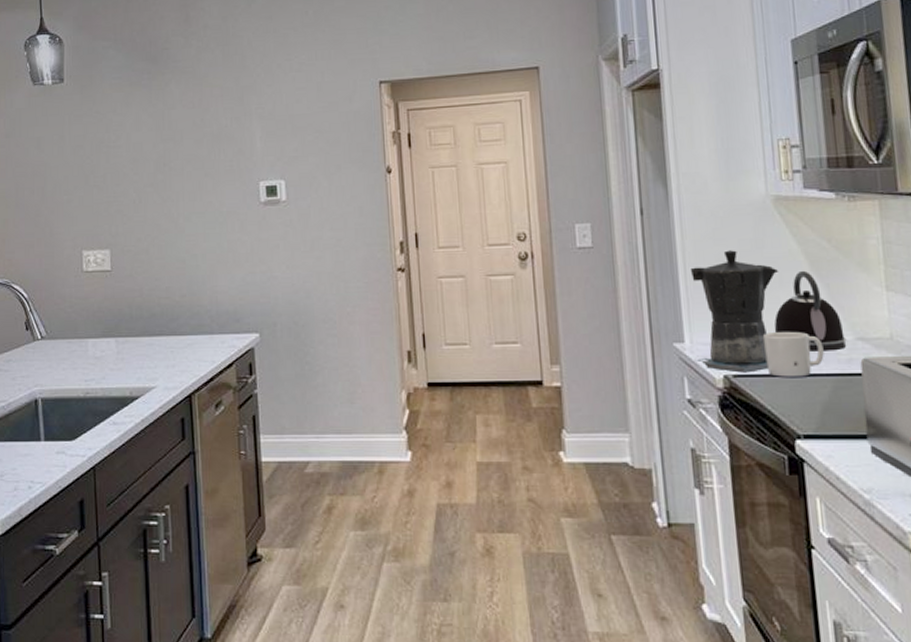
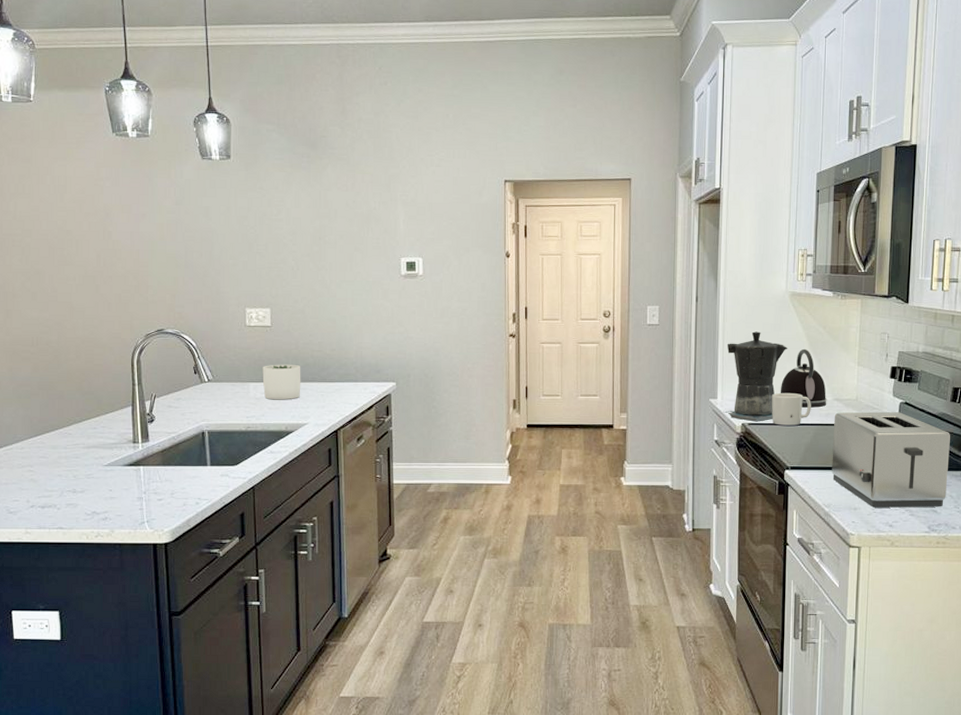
planter: none [102,315,147,359] -> present [262,364,301,400]

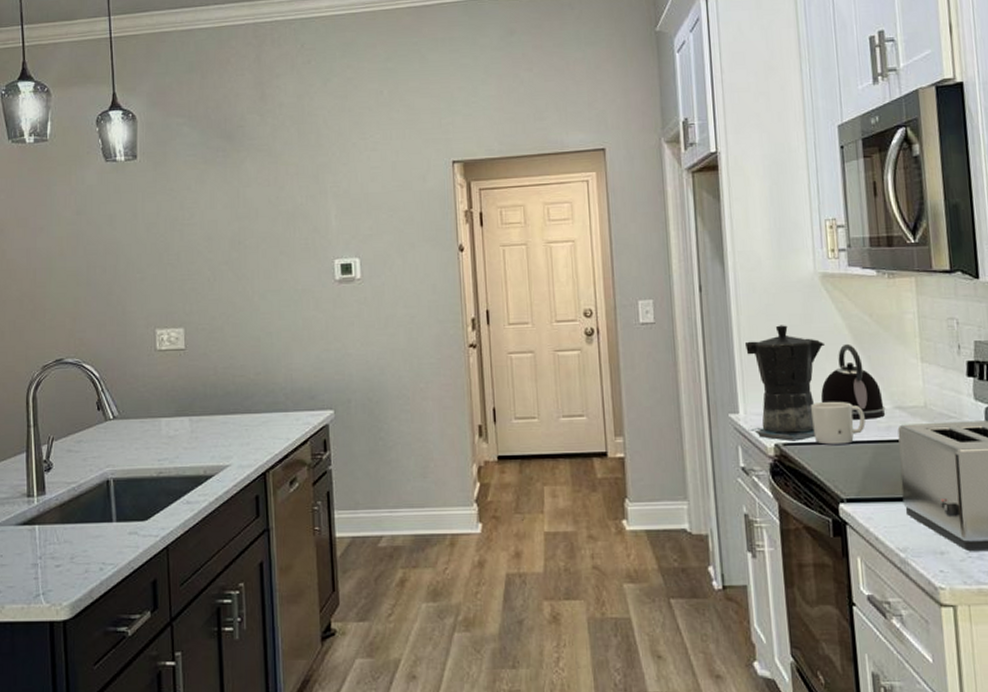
planter: present [262,364,301,400] -> none [176,393,221,438]

